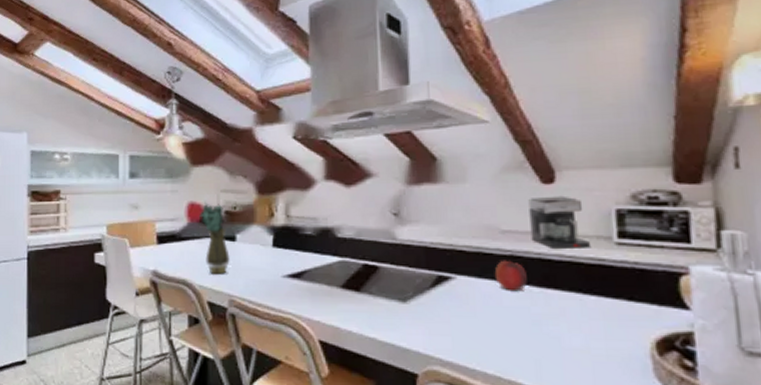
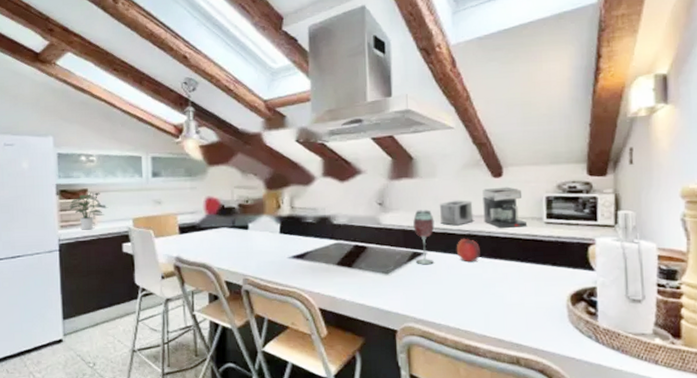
potted plant: none [40,194,81,236] -> present [69,192,109,230]
vase: present [199,203,230,274] -> none [216,197,244,258]
wineglass: none [437,223,466,293] -> present [413,210,435,265]
toaster: none [471,211,517,246] -> present [439,200,474,227]

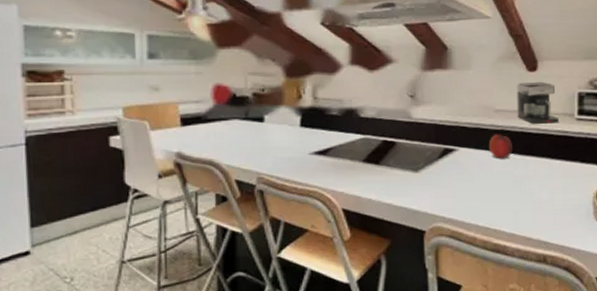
potted plant: present [69,192,109,230] -> none [40,75,92,120]
wineglass: present [413,210,435,265] -> none [446,103,468,162]
toaster: present [439,200,474,227] -> none [473,94,507,122]

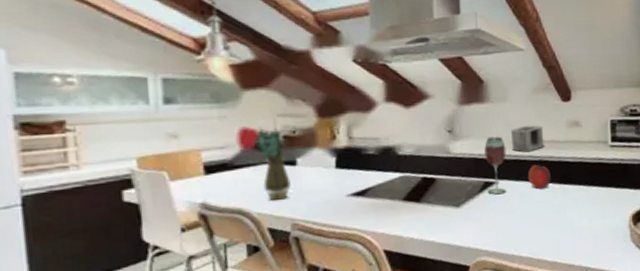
vase: none [226,85,258,154] -> present [254,128,291,200]
wineglass: none [446,103,468,162] -> present [484,136,506,195]
toaster: none [473,94,507,122] -> present [510,125,544,153]
coffee maker: present [517,81,560,125] -> none [552,111,594,154]

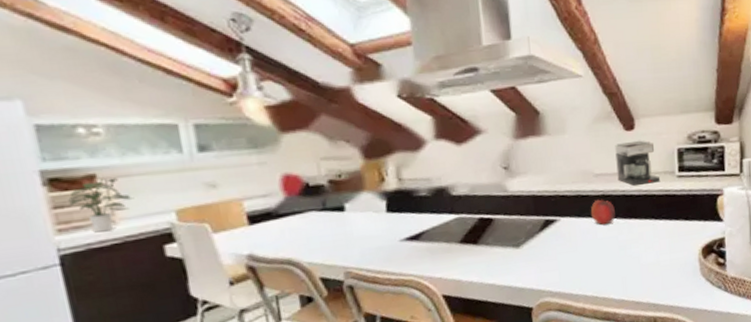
potted plant: none [37,125,100,176] -> present [68,178,135,233]
vase: present [254,128,291,200] -> none [298,173,341,249]
wineglass: present [484,136,506,195] -> none [543,171,568,233]
toaster: present [510,125,544,153] -> none [570,157,607,188]
coffee maker: none [552,111,594,154] -> present [615,140,661,187]

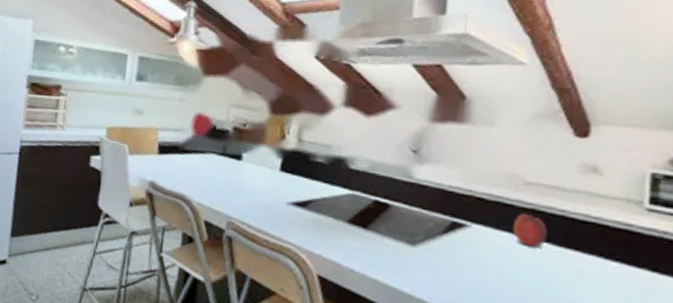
potted plant: present [68,178,135,233] -> none [38,90,82,134]
coffee maker: present [615,140,661,187] -> none [556,150,620,211]

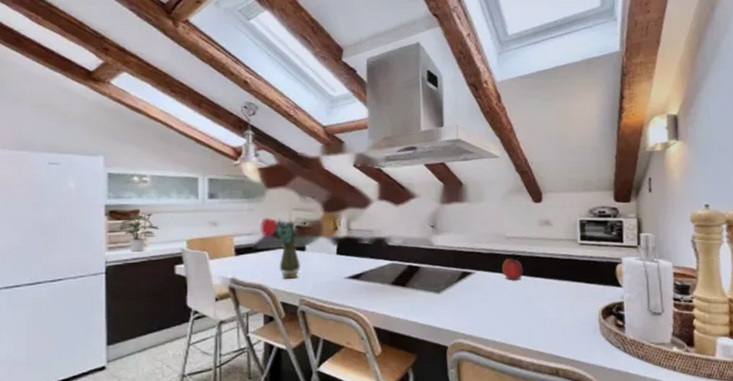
potted plant: none [38,90,82,134] -> present [119,213,161,252]
vase: none [206,116,234,194] -> present [274,219,300,279]

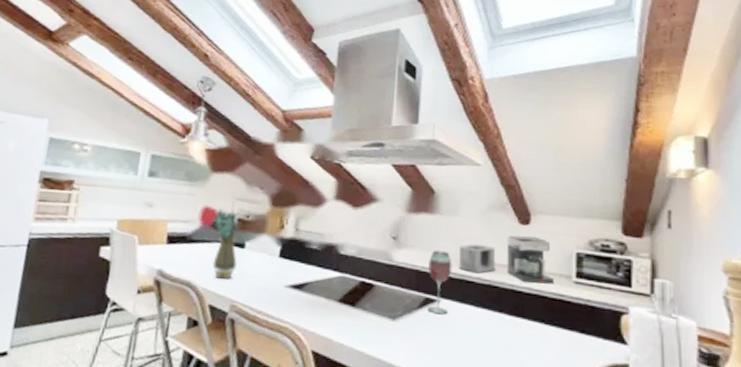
potted plant: present [119,213,161,252] -> none [49,185,93,227]
wineglass: none [463,232,482,284] -> present [428,250,452,315]
toaster: none [486,223,517,248] -> present [458,244,496,275]
fruit: present [501,258,523,280] -> none [473,288,500,317]
coffee maker: none [525,211,564,250] -> present [507,235,555,284]

